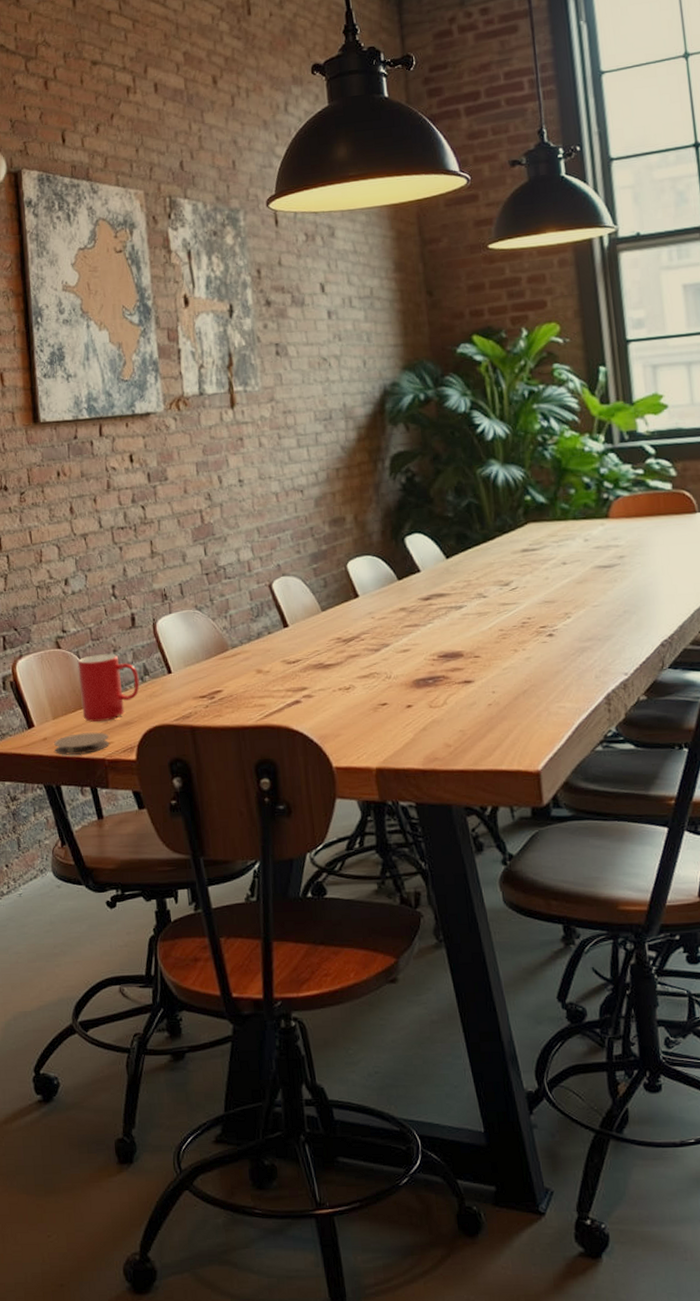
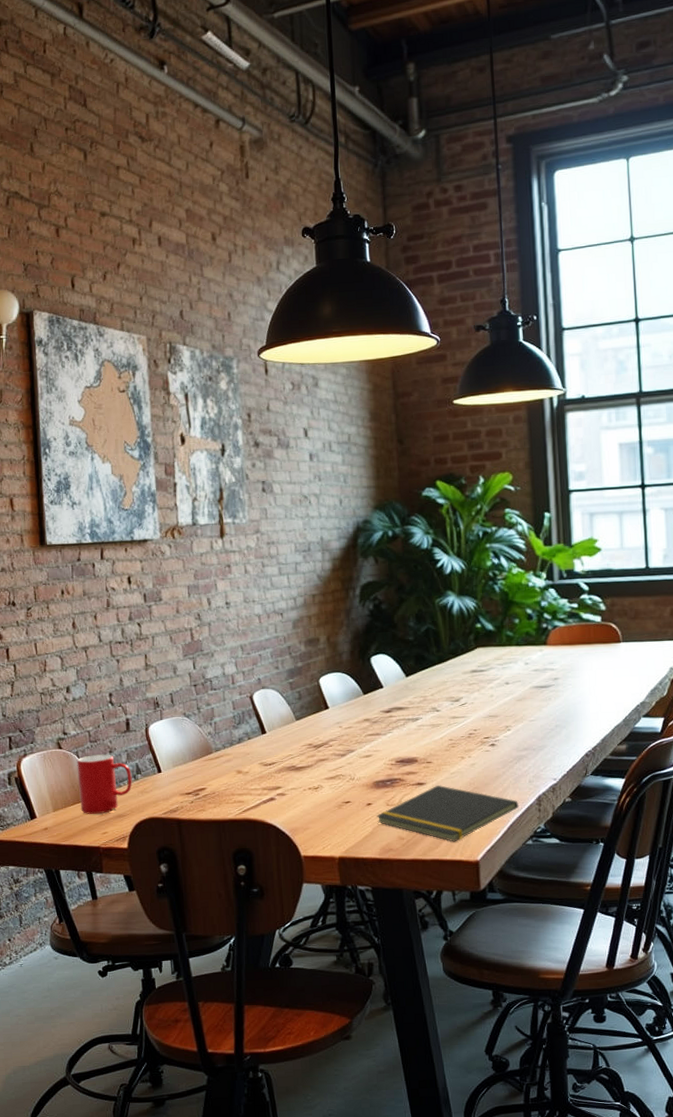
coaster: present [54,732,110,755] -> none [54,823,105,843]
notepad: none [417,682,585,749] -> present [376,784,520,842]

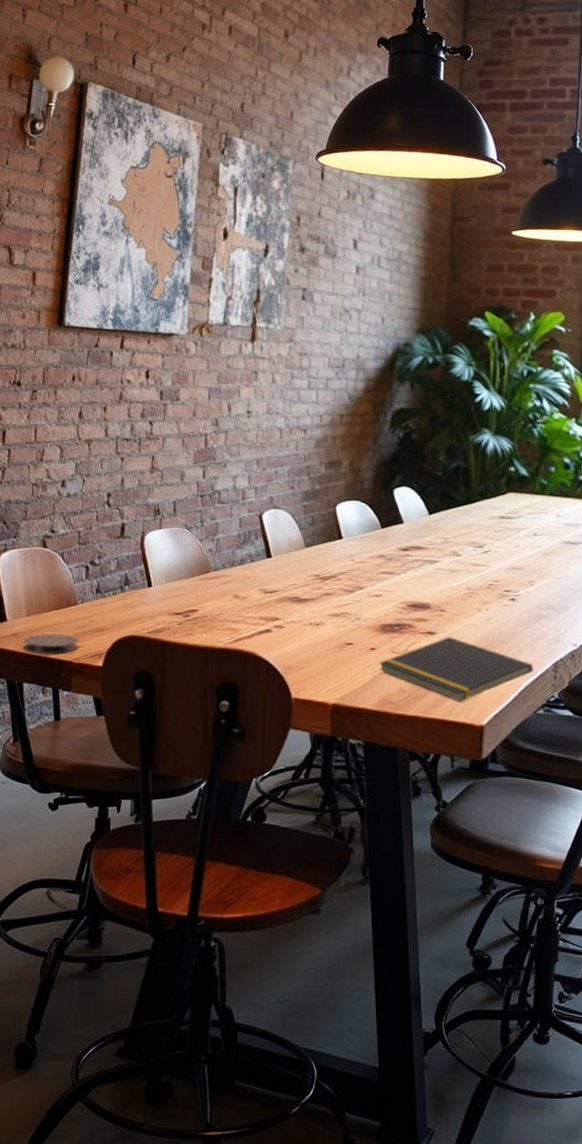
coaster: none [54,823,105,843] -> present [23,633,80,655]
cup: present [76,754,132,814] -> none [57,558,119,625]

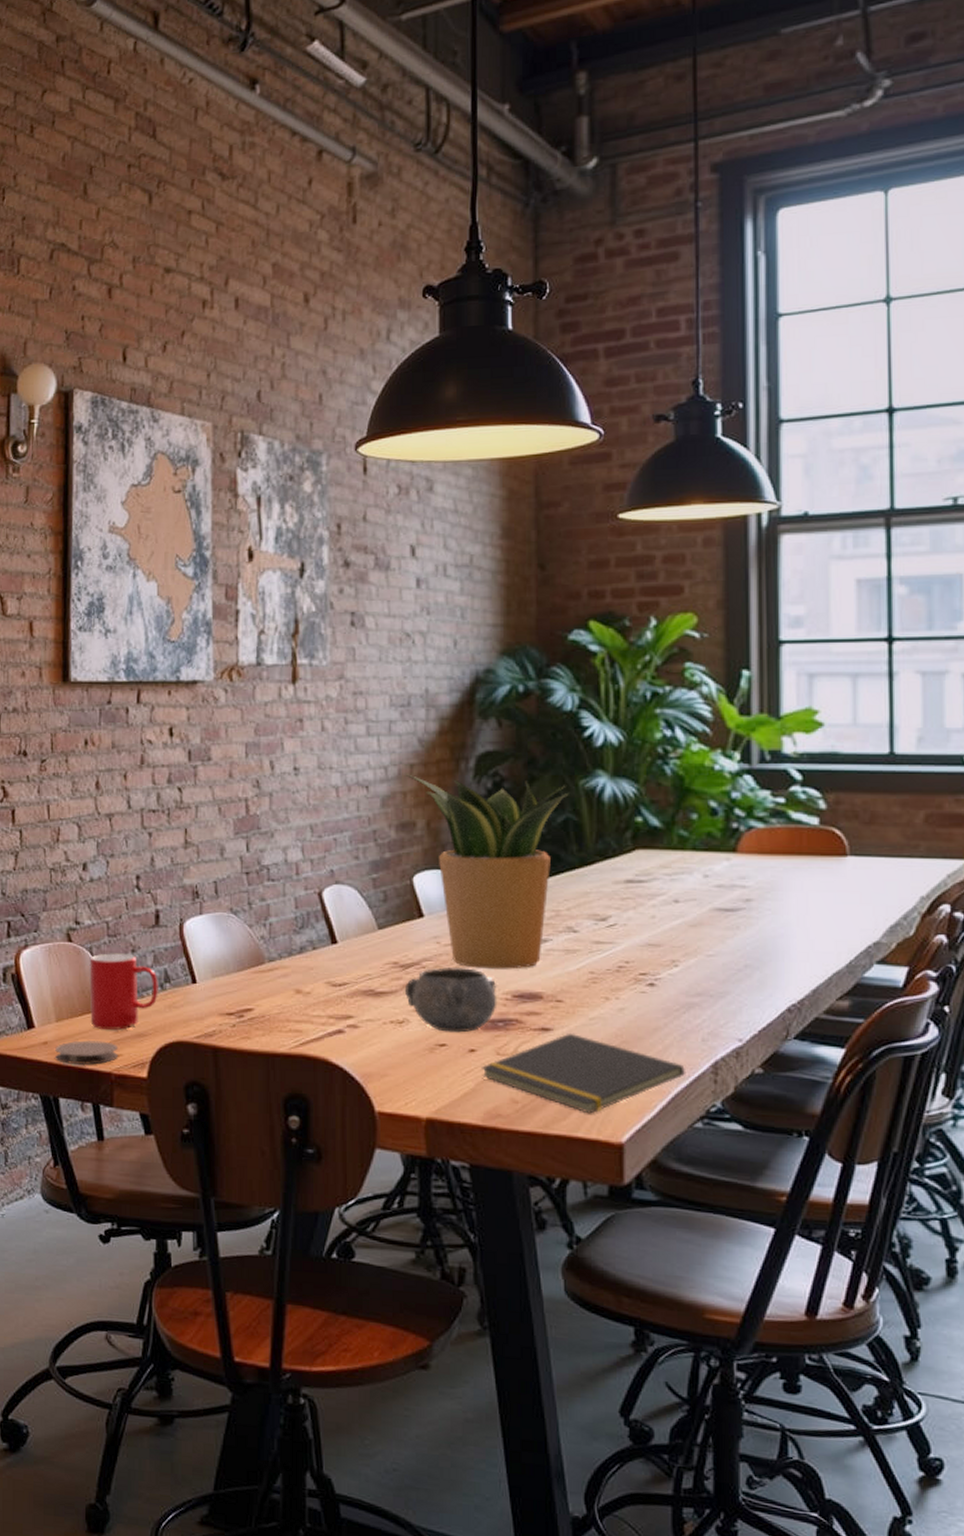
cup: none [57,558,119,625] -> present [89,953,158,1030]
decorative bowl: none [322,581,395,634] -> present [404,968,497,1033]
potted plant: none [337,422,462,584] -> present [406,774,570,969]

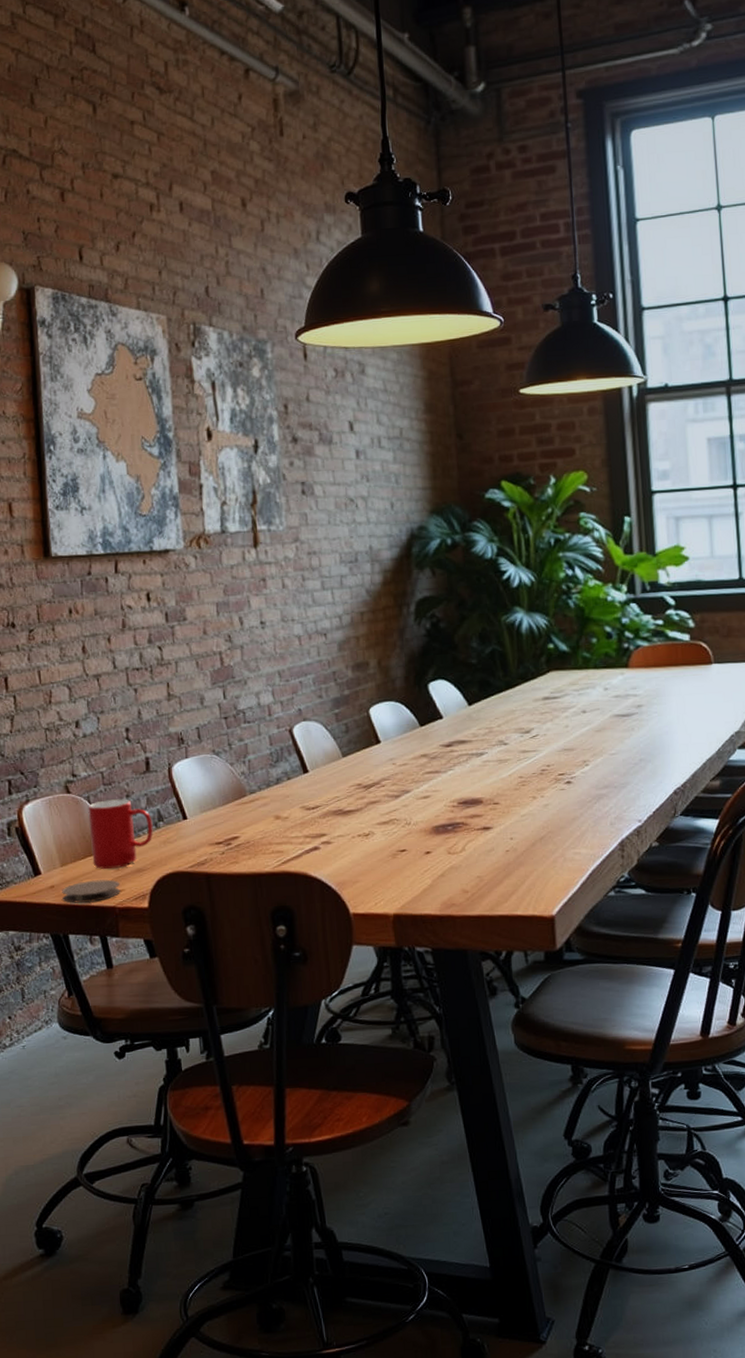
decorative bowl: present [404,968,497,1033] -> none [368,783,446,839]
potted plant: present [406,774,570,969] -> none [358,619,495,783]
notepad: present [480,1033,687,1114] -> none [436,829,600,895]

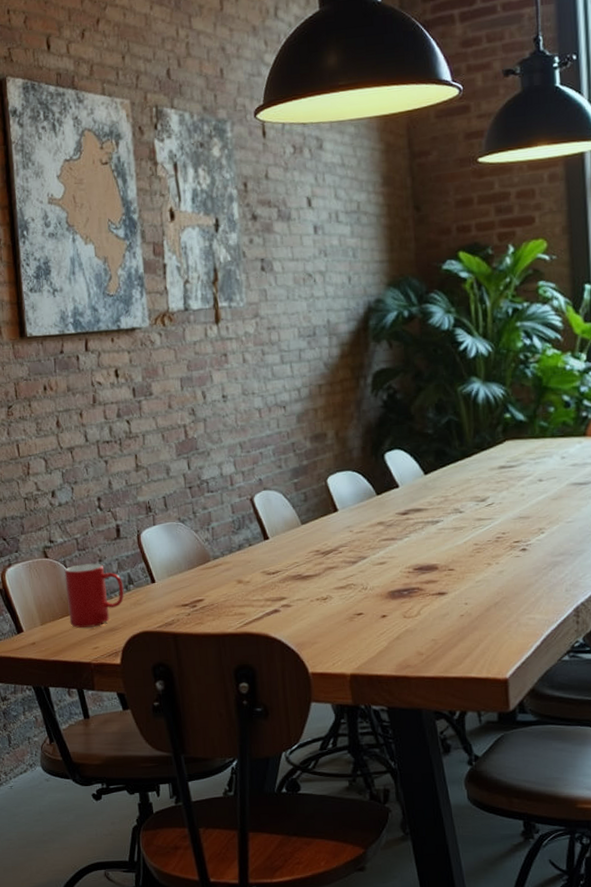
coaster: present [62,879,121,903] -> none [42,637,96,659]

